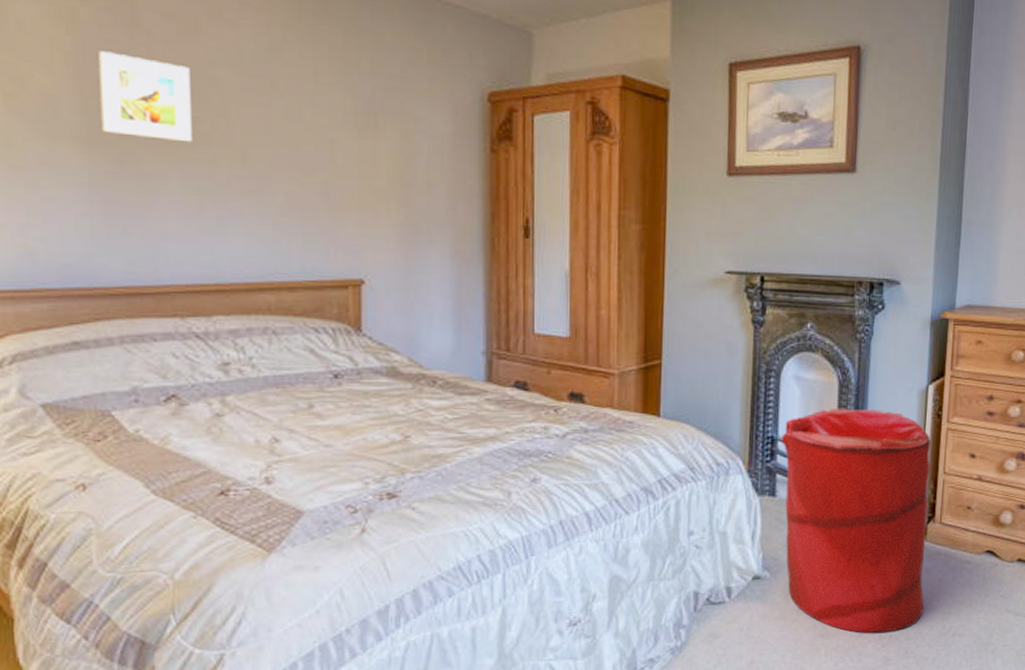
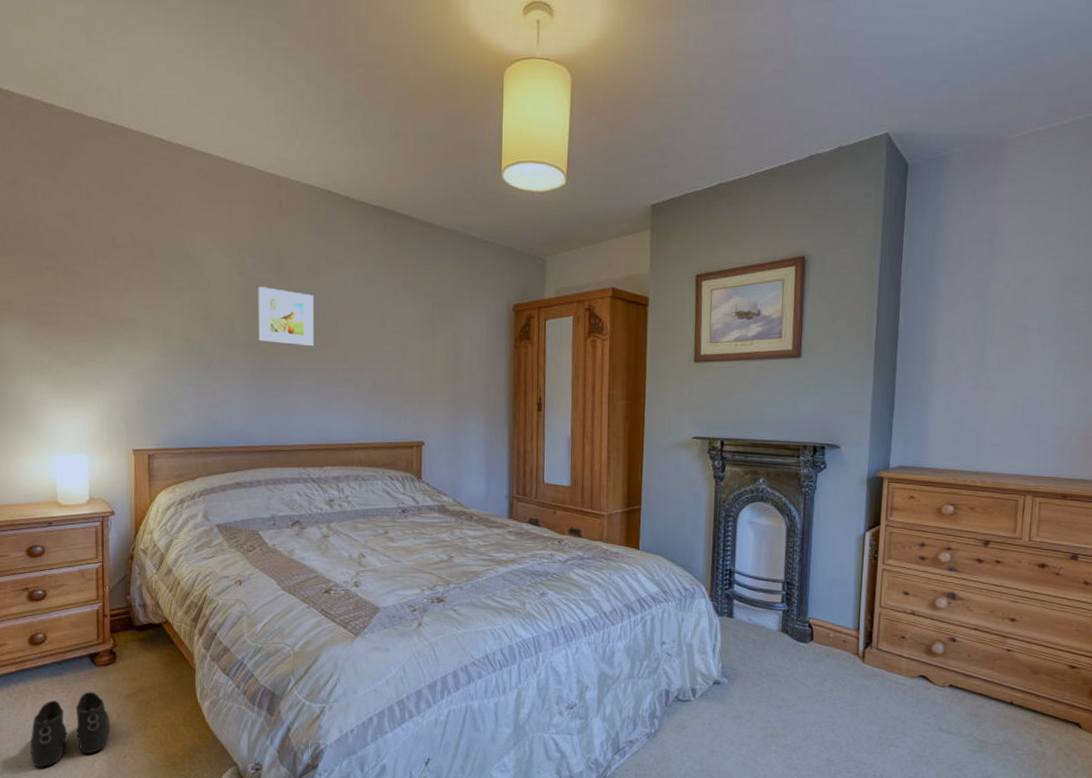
laundry hamper: present [781,408,931,634] -> none [738,549,868,738]

